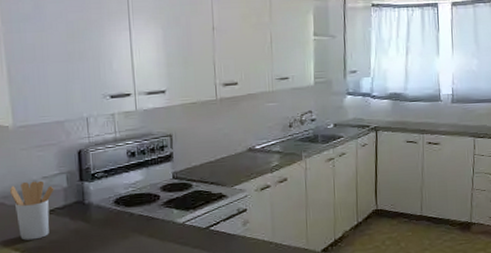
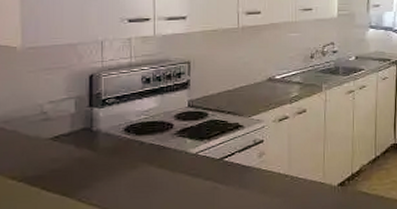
utensil holder: present [9,180,54,240] -> none [11,105,61,169]

